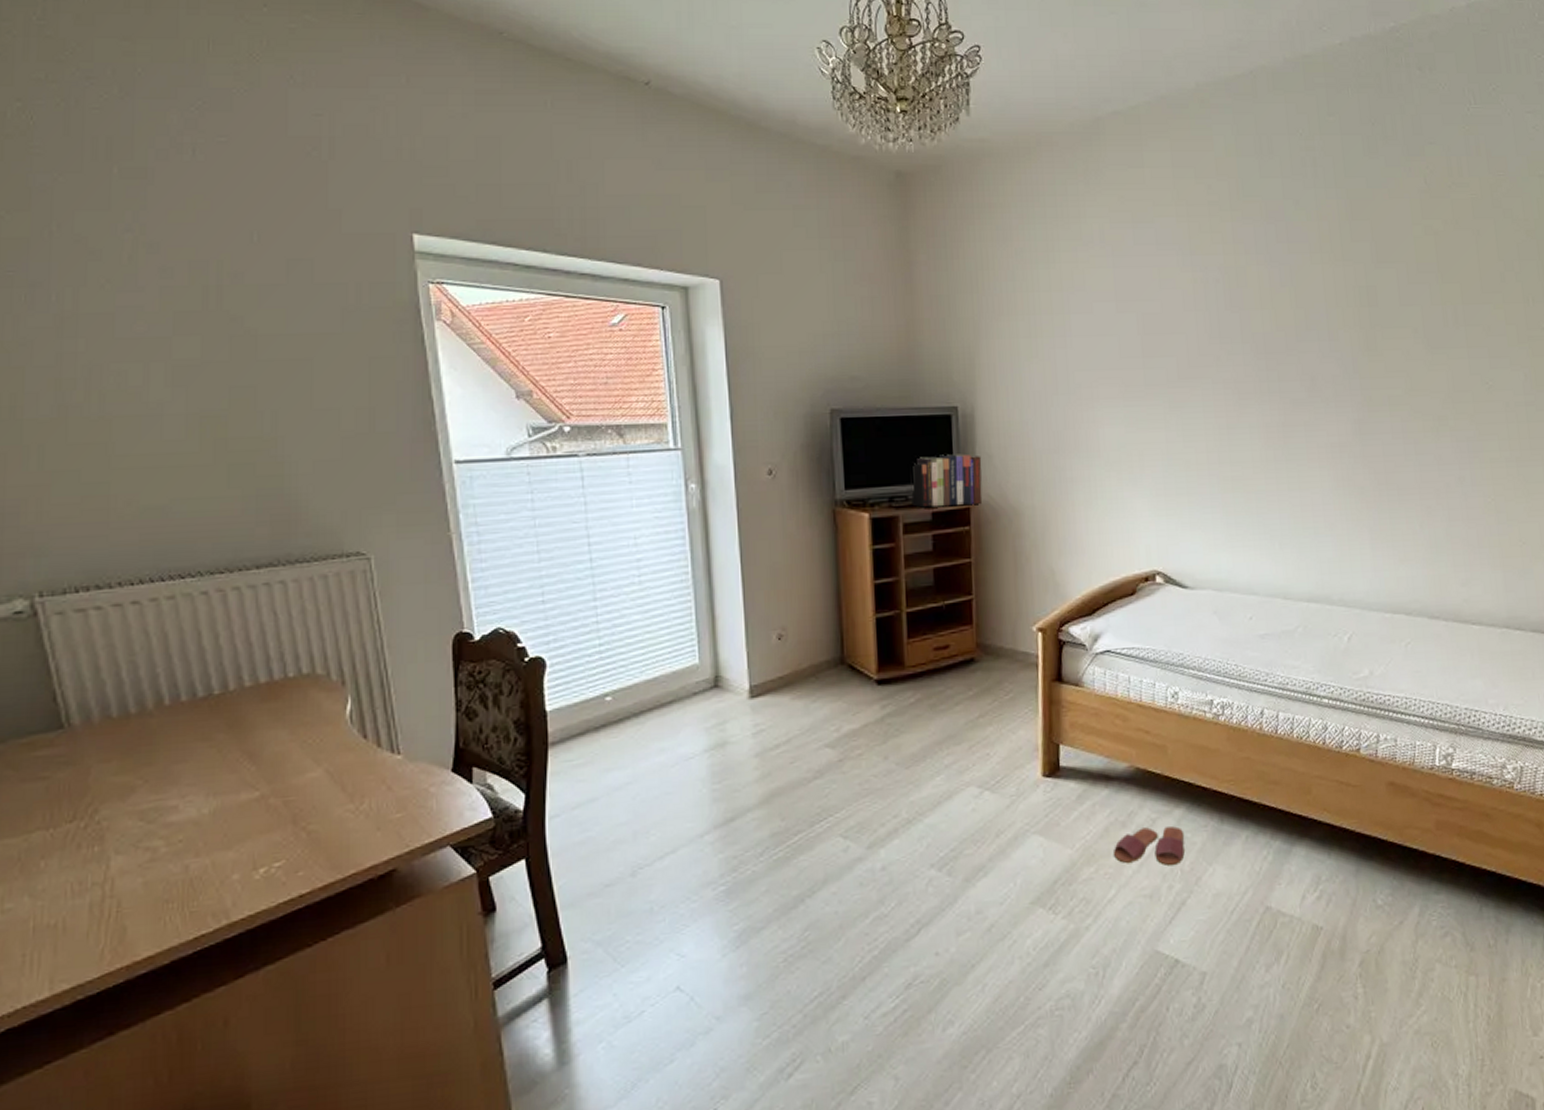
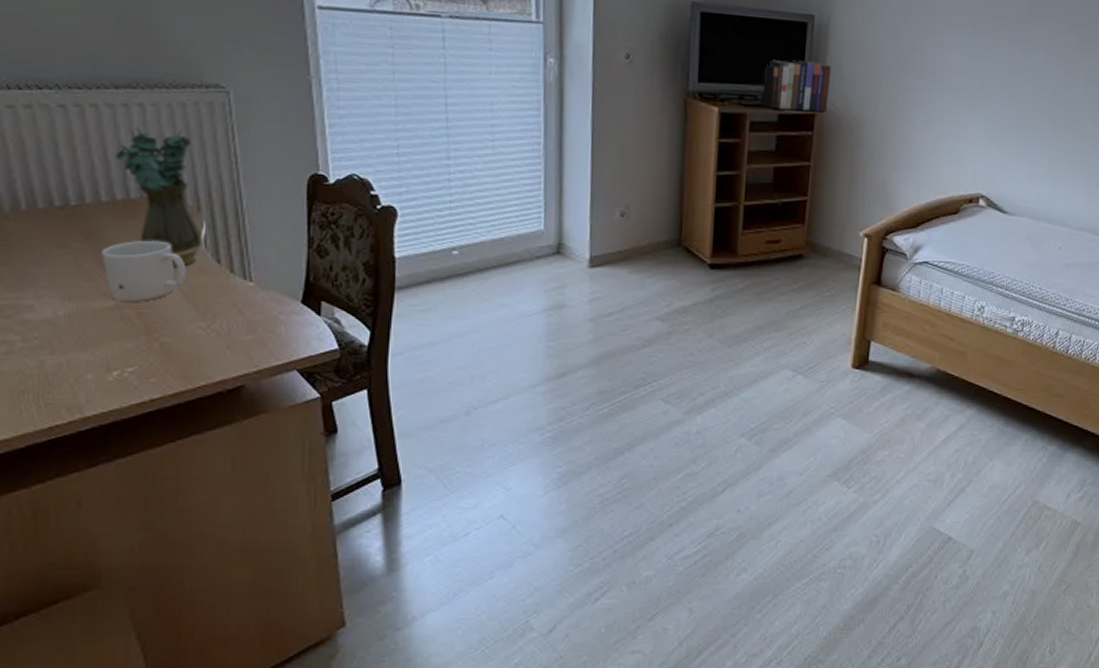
mug: none [245,721,332,792] -> present [101,240,186,303]
vase: none [257,603,348,749] -> present [115,127,203,268]
slippers: present [1114,826,1185,865] -> none [907,422,971,456]

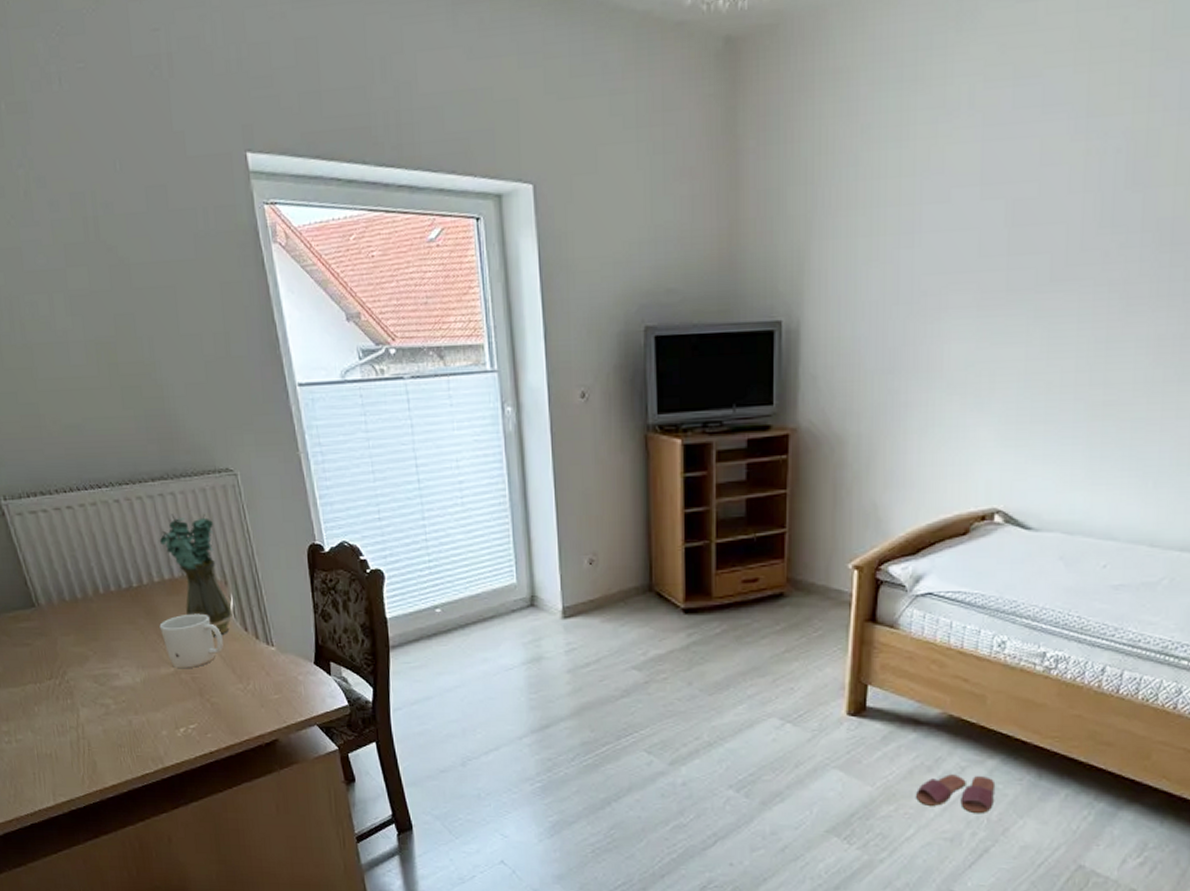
books: present [760,60,832,113] -> none [726,374,805,434]
slippers: none [907,422,971,456] -> present [916,774,994,813]

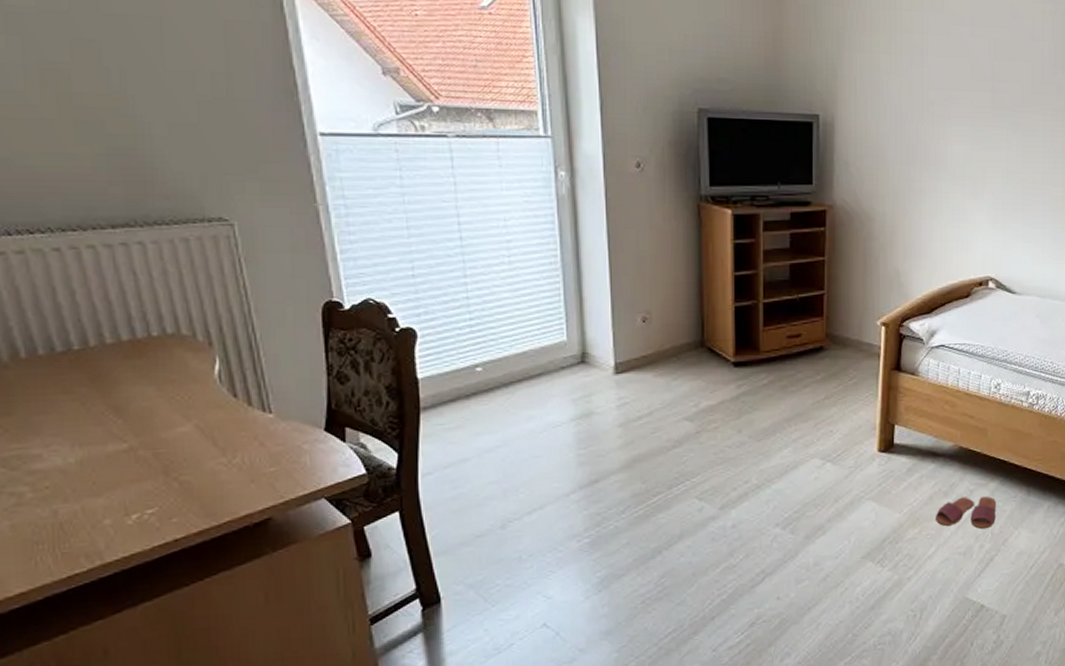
vase: present [159,513,232,637] -> none [117,266,217,406]
mug: present [159,613,224,669] -> none [110,379,202,444]

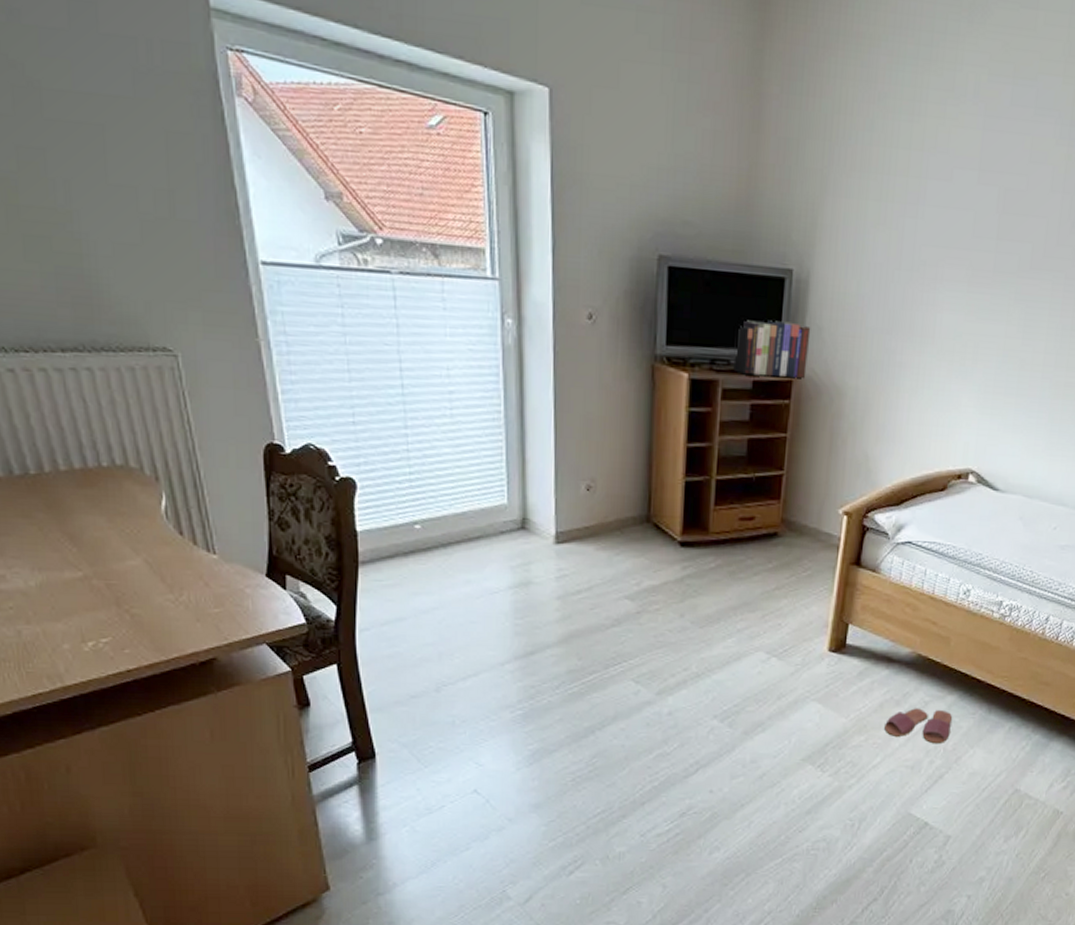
books: none [772,159,839,209] -> present [733,320,811,379]

